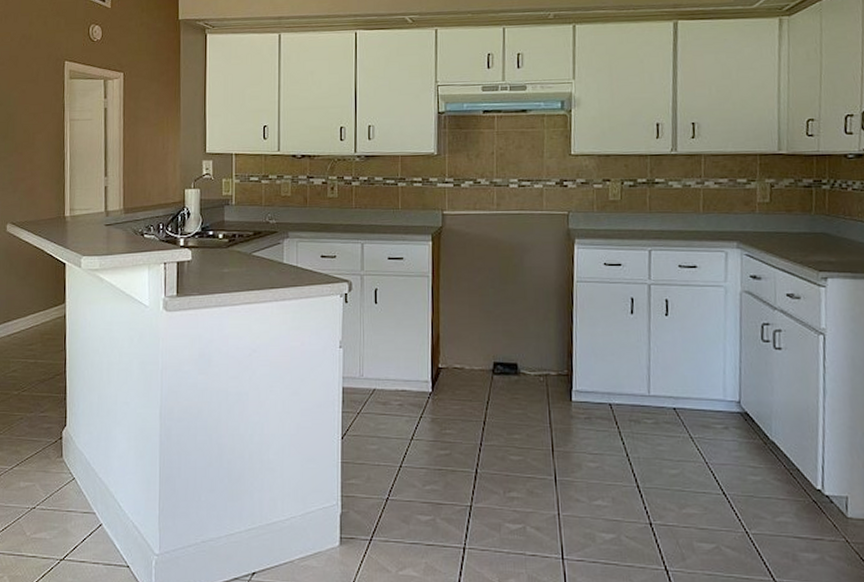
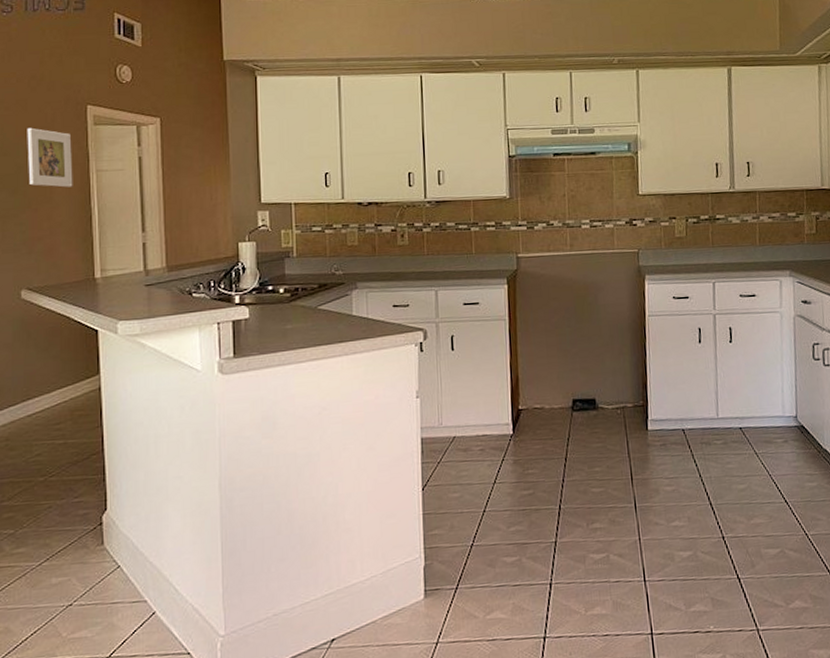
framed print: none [16,81,51,135] -> present [27,127,73,188]

